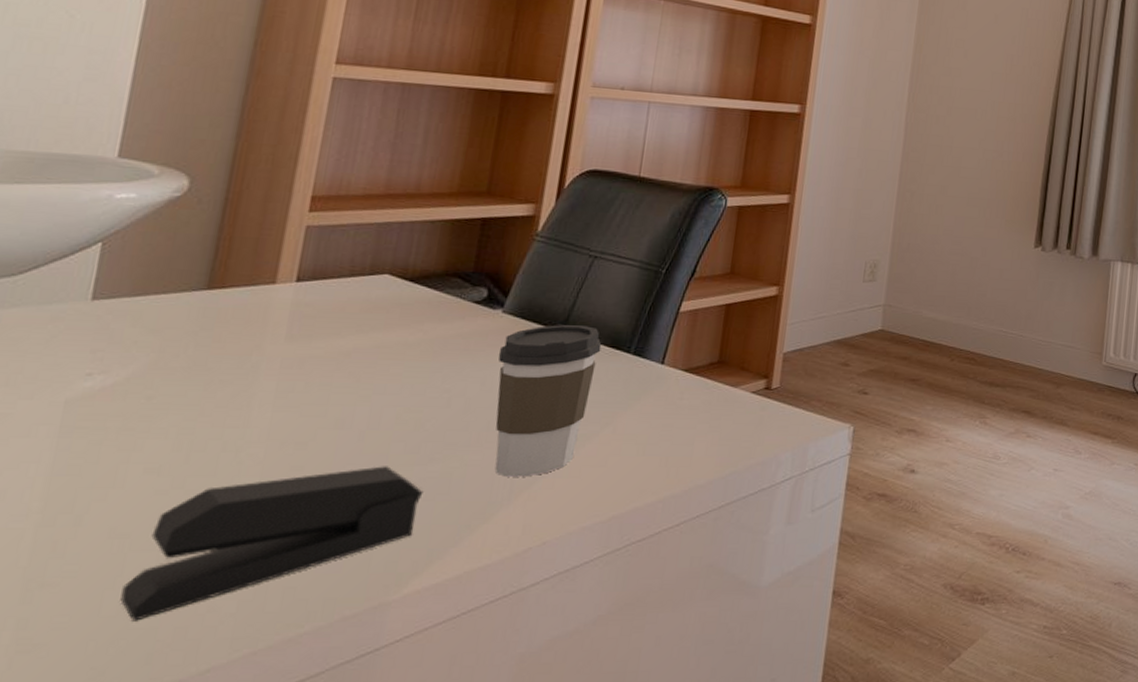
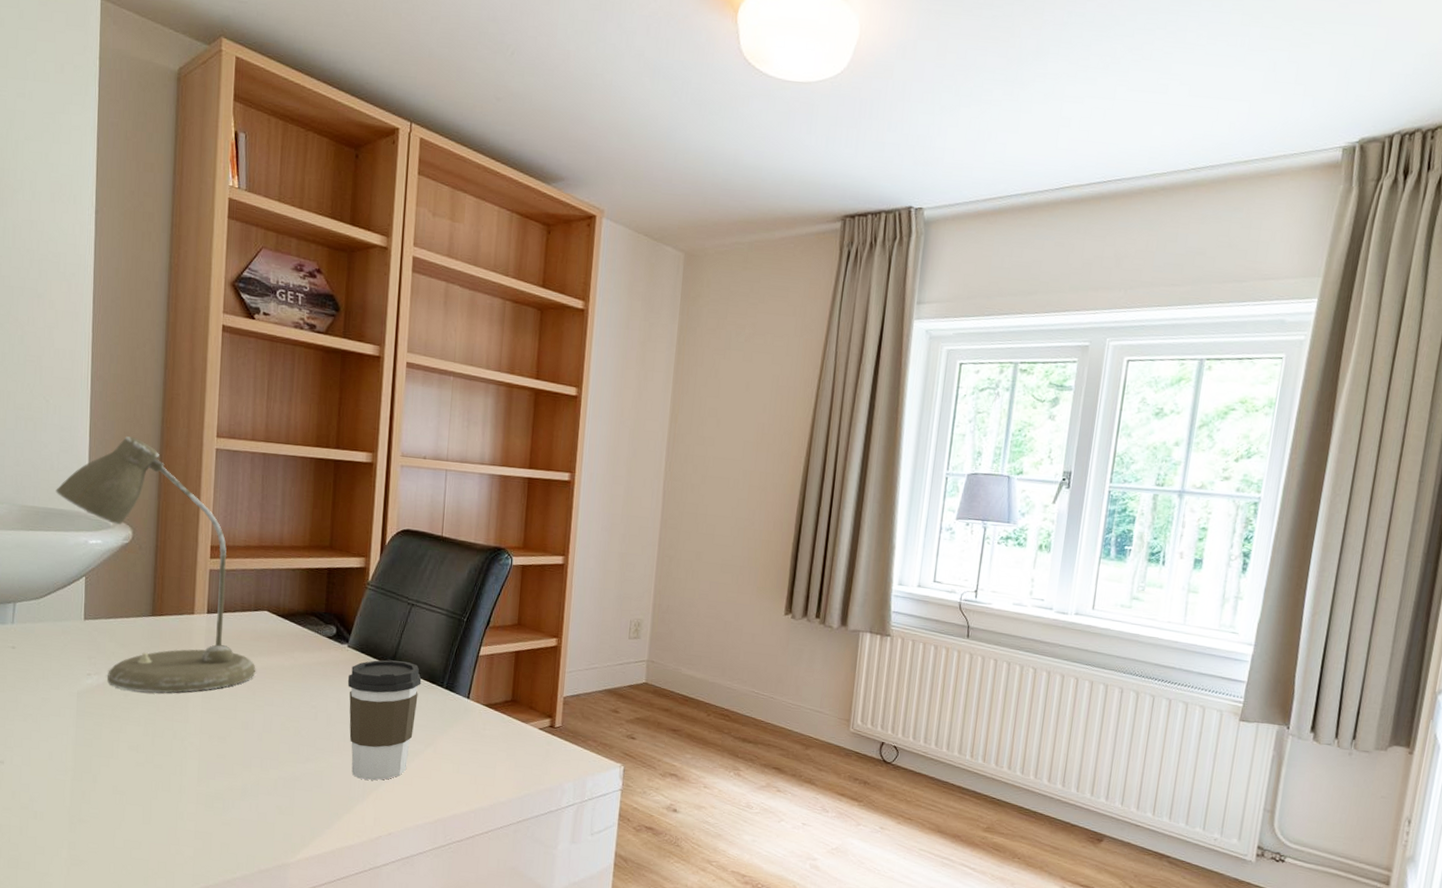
desk lamp: none [68,62,365,393] -> present [56,436,256,693]
stapler: present [120,466,424,621] -> none [125,760,304,854]

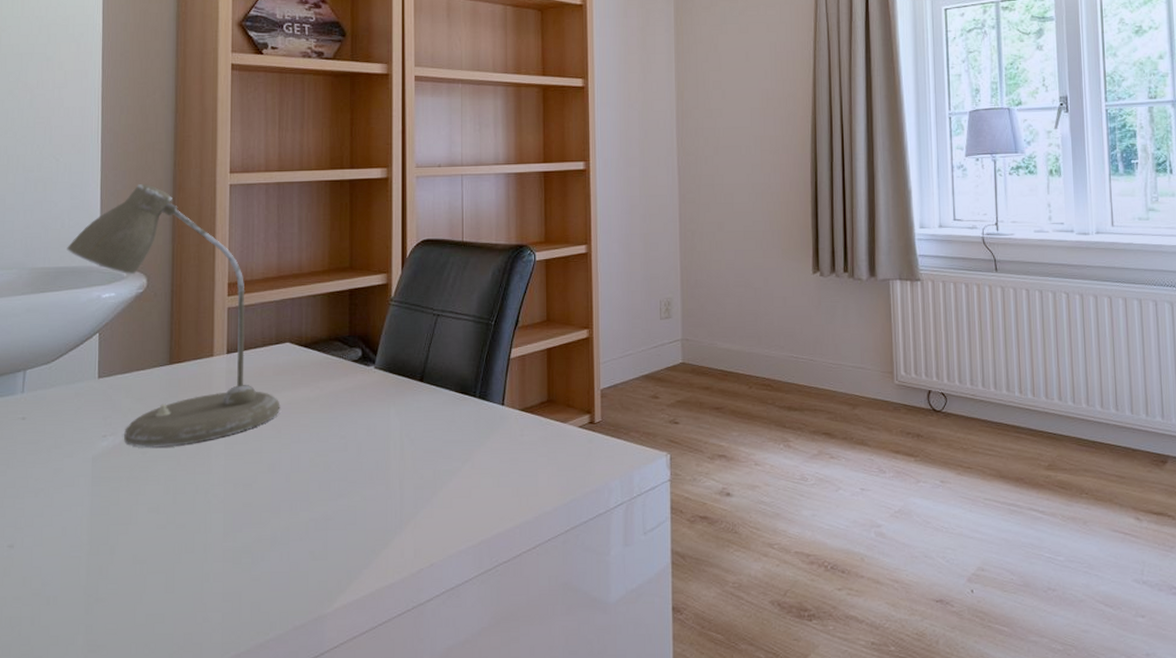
coffee cup: present [347,660,422,781] -> none [376,376,453,508]

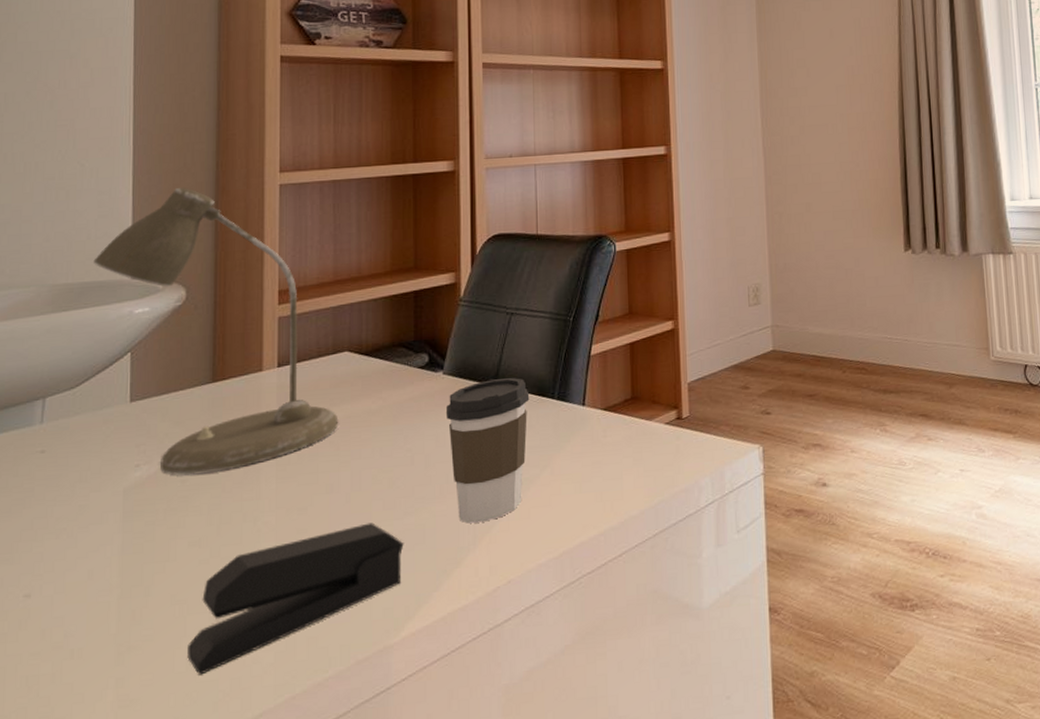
stapler: none [147,502,338,629] -> present [187,522,404,675]
coffee cup: none [376,376,453,508] -> present [445,378,530,524]

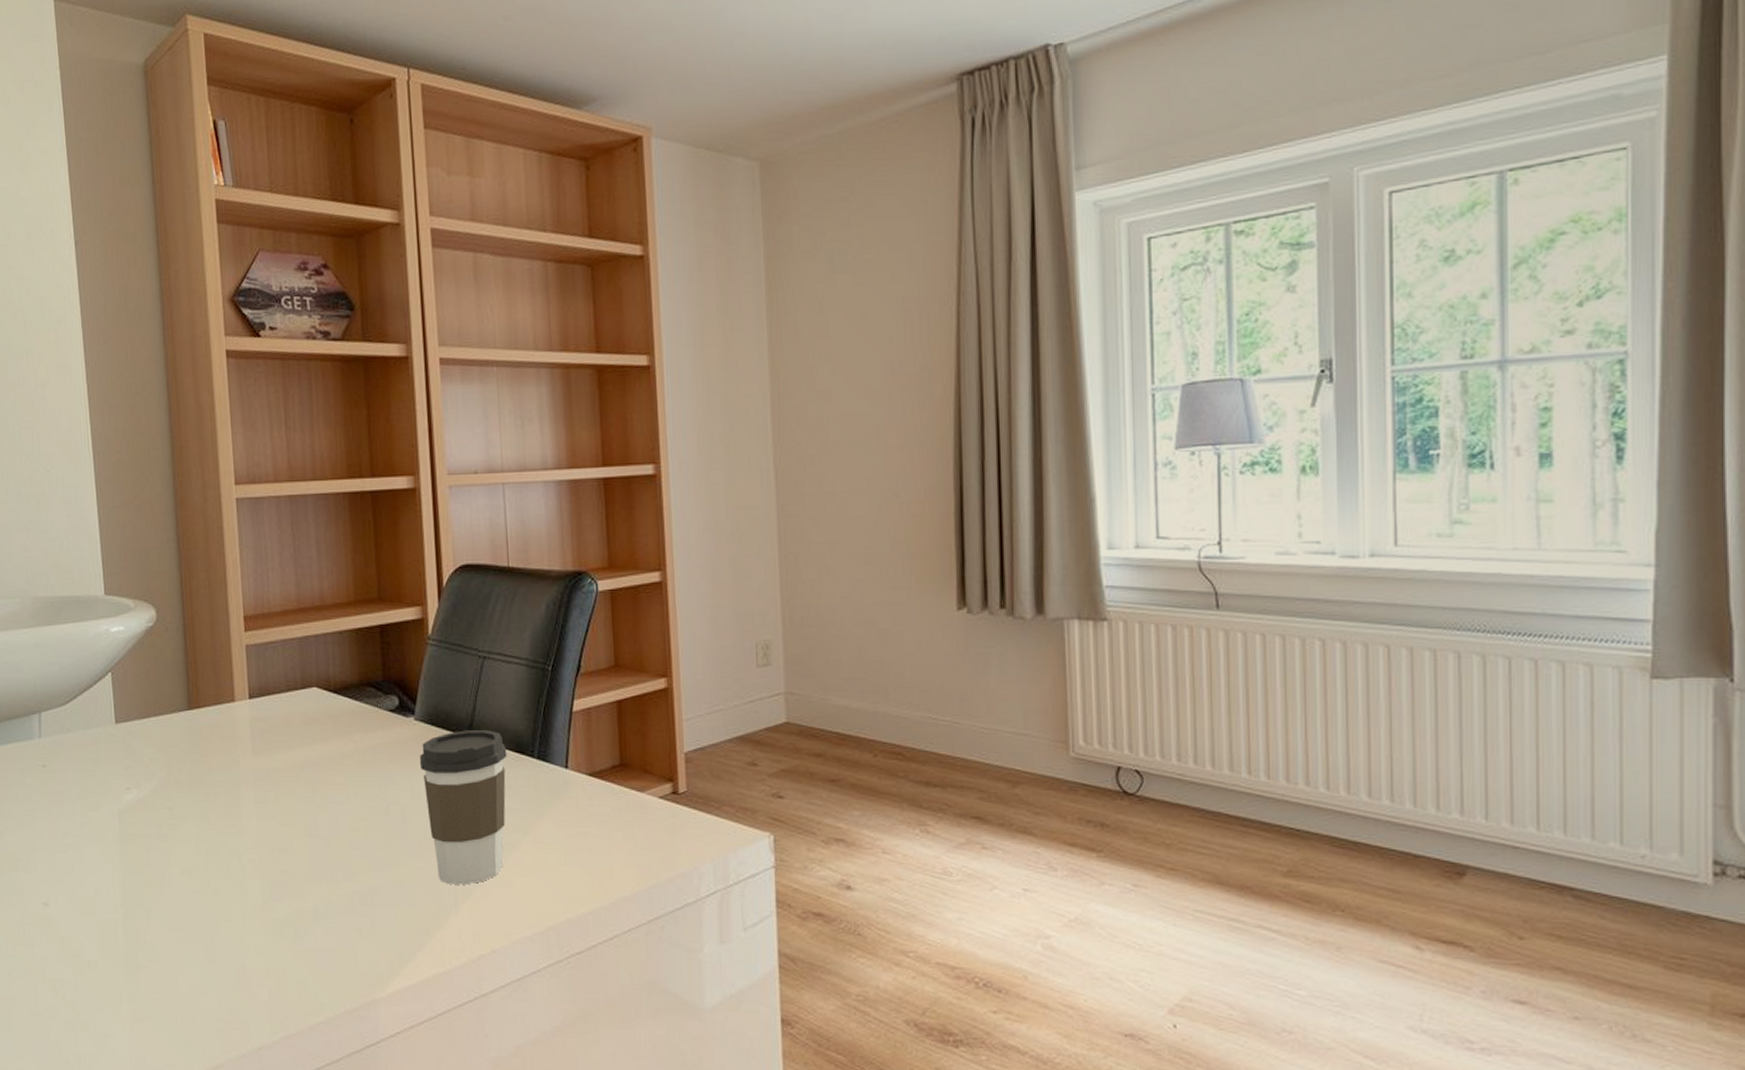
desk lamp: present [93,188,339,476] -> none [68,499,313,803]
stapler: present [187,522,404,675] -> none [188,871,385,1002]

